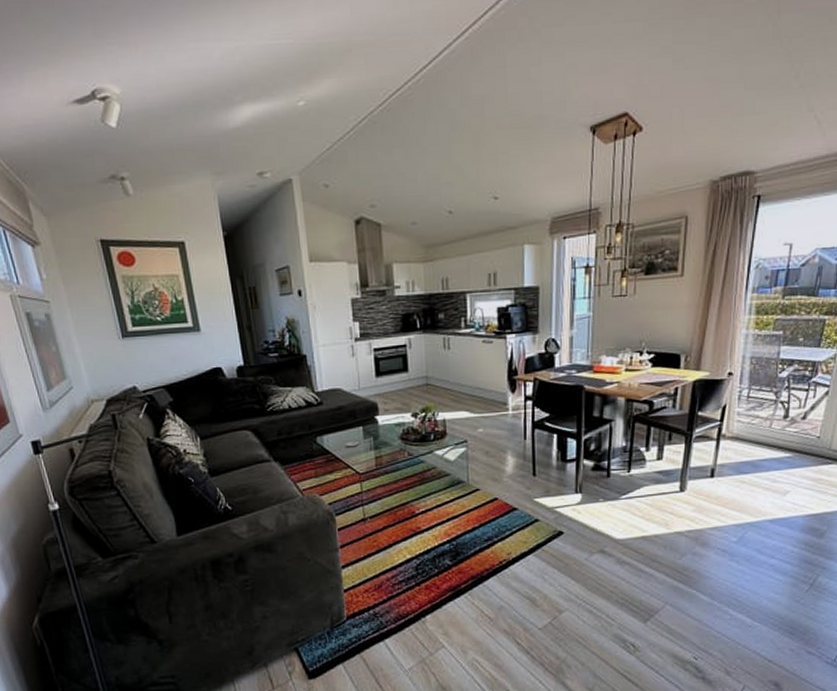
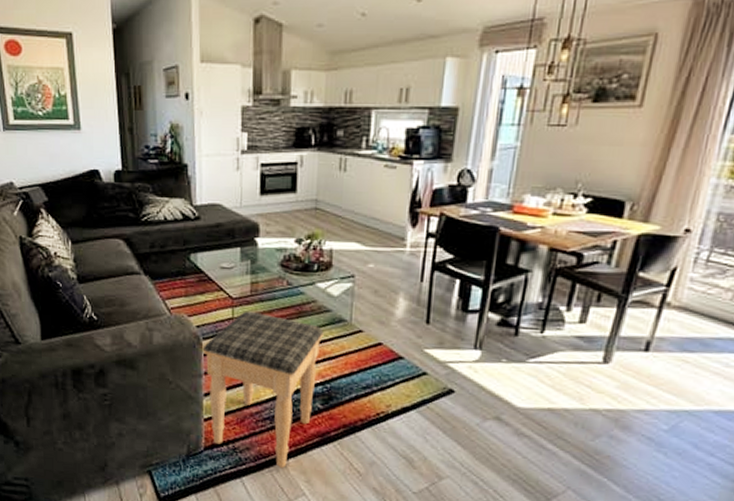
footstool: none [336,483,446,625] -> present [202,311,324,468]

